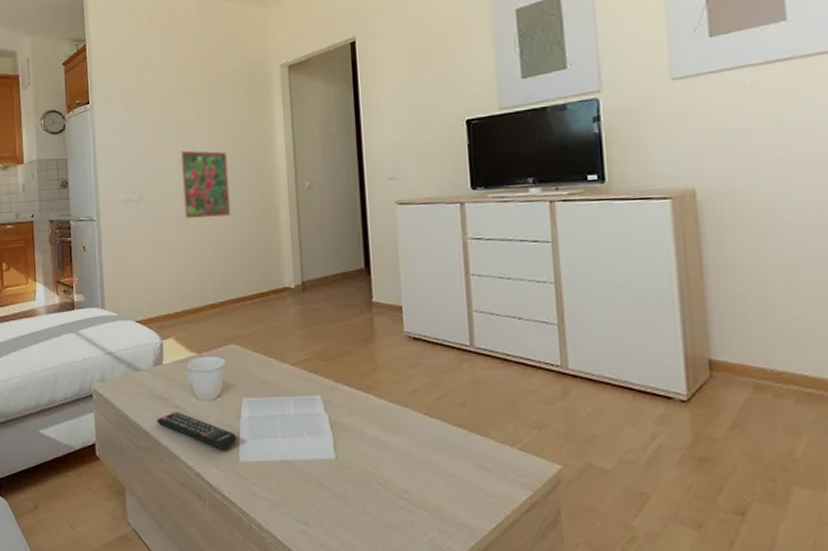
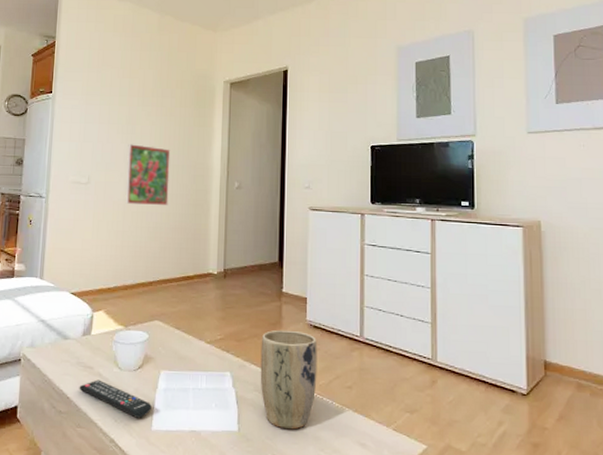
plant pot: none [352,344,422,455] -> present [260,330,318,430]

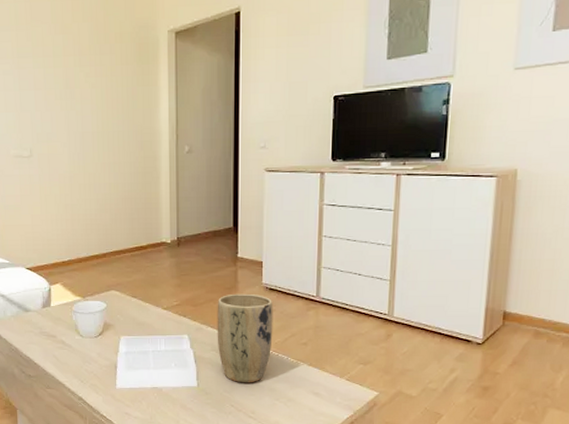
remote control: present [79,379,152,418] -> none [44,347,115,379]
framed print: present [125,144,171,206] -> none [68,110,116,176]

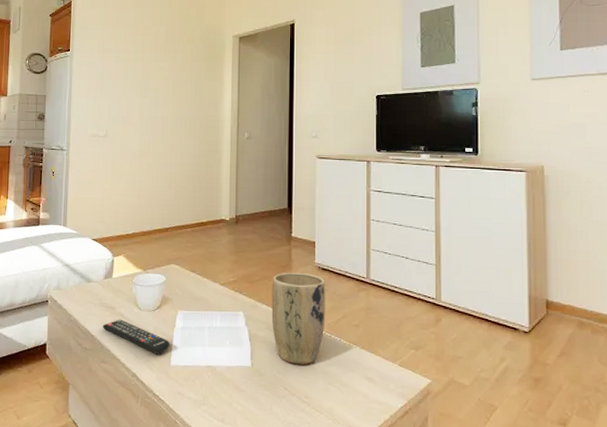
remote control: none [44,347,115,379] -> present [102,319,170,355]

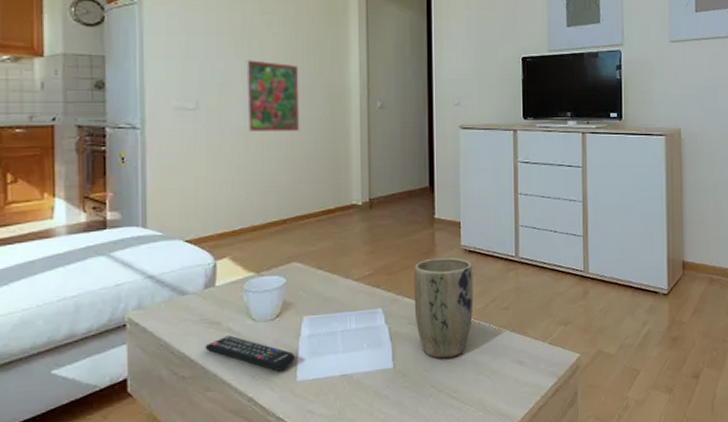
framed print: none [141,98,183,157] -> present [245,60,300,132]

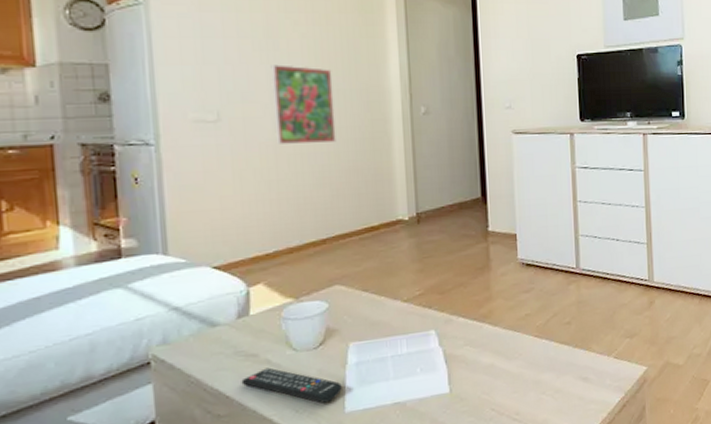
plant pot: present [414,257,474,359] -> none [468,272,534,380]

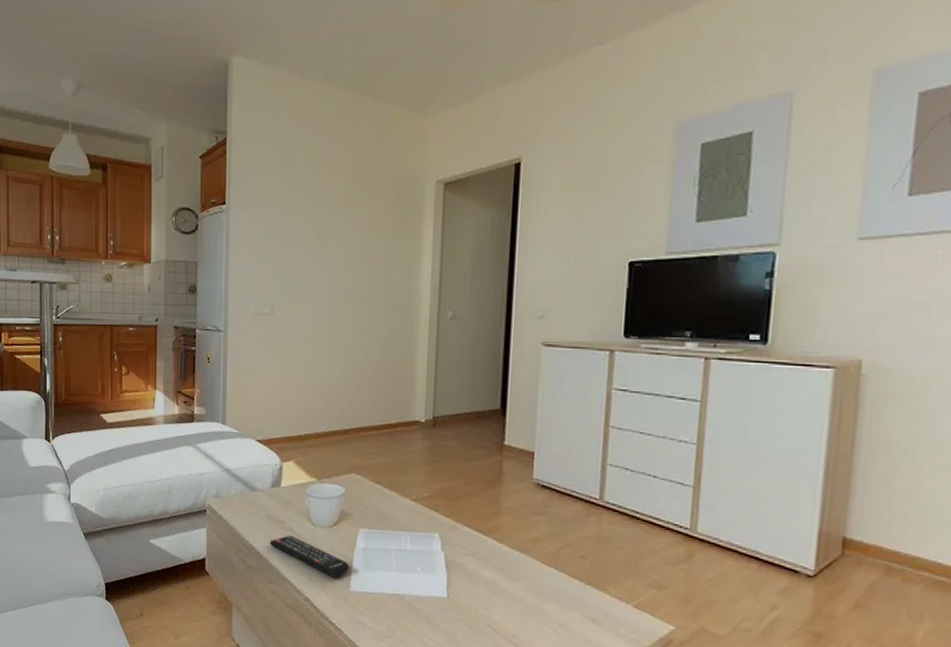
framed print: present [270,64,336,144] -> none [315,265,369,341]

